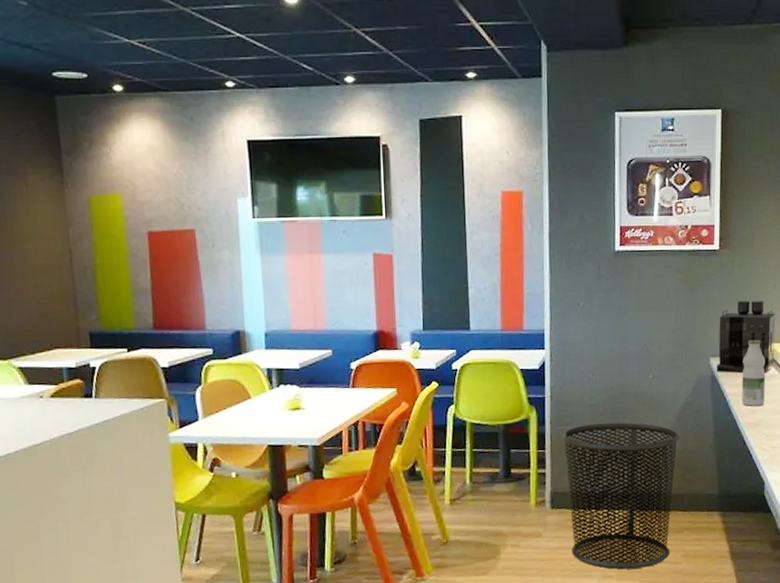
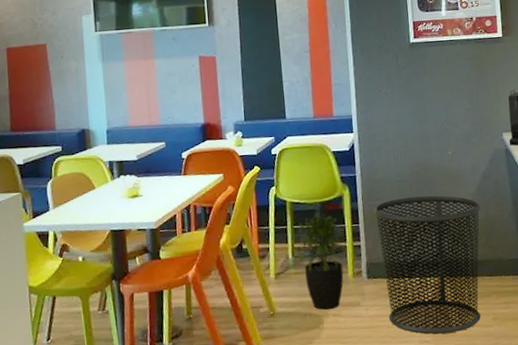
potted plant: none [473,435,531,540] -> present [294,212,347,310]

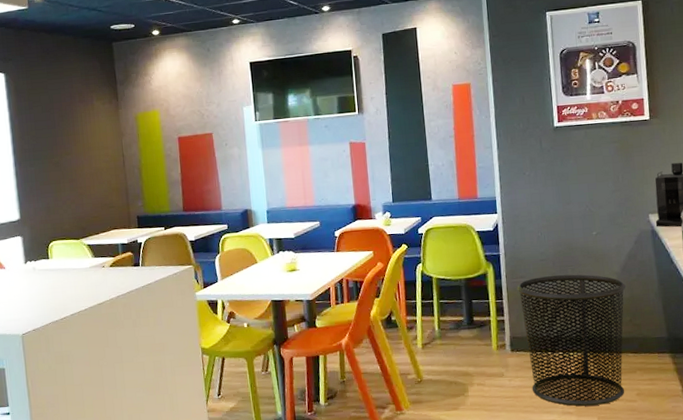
potted plant: present [294,212,347,310] -> none [440,288,491,379]

